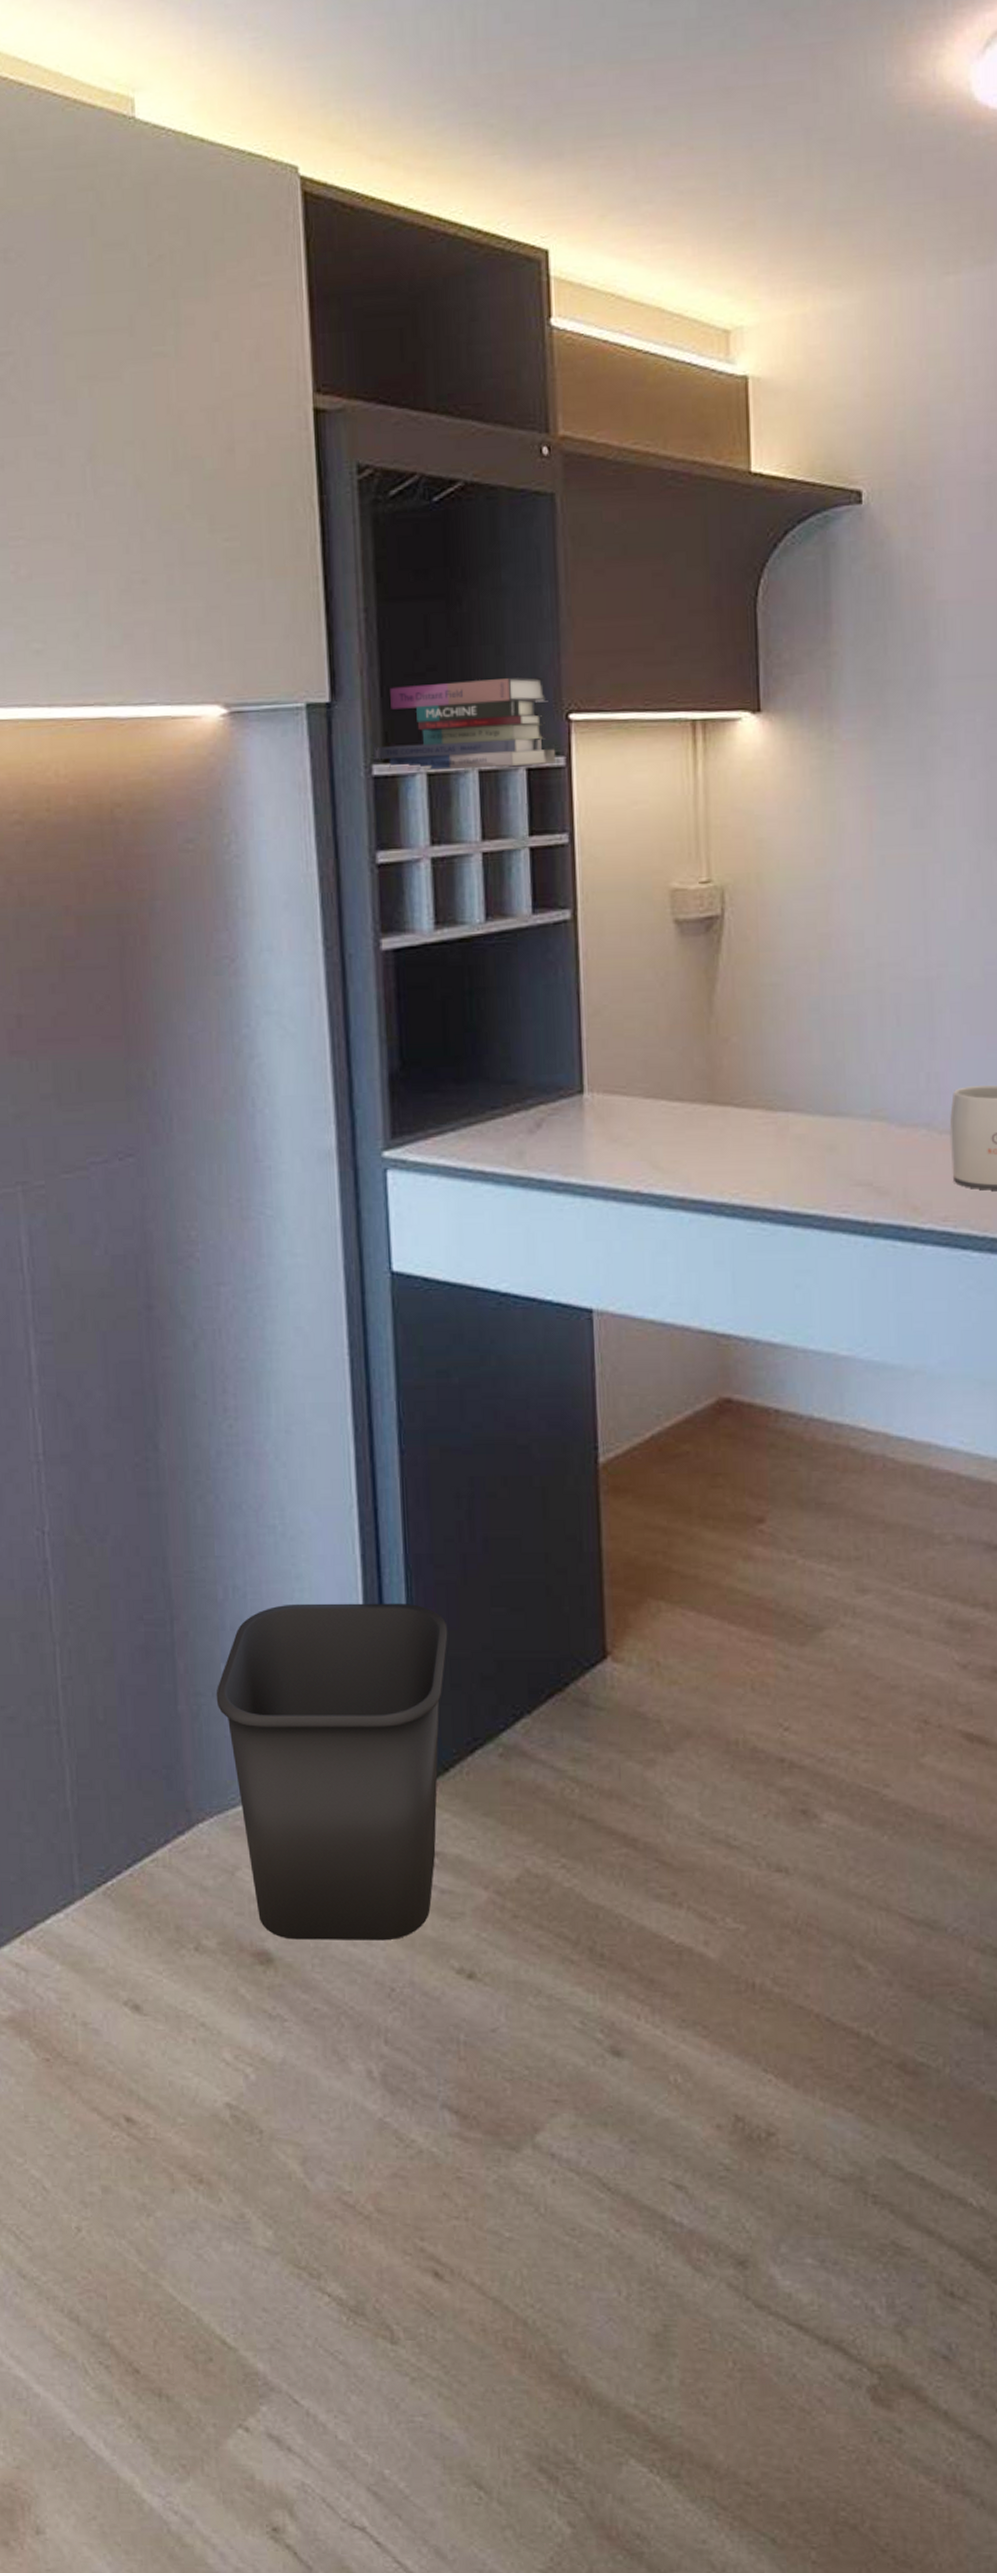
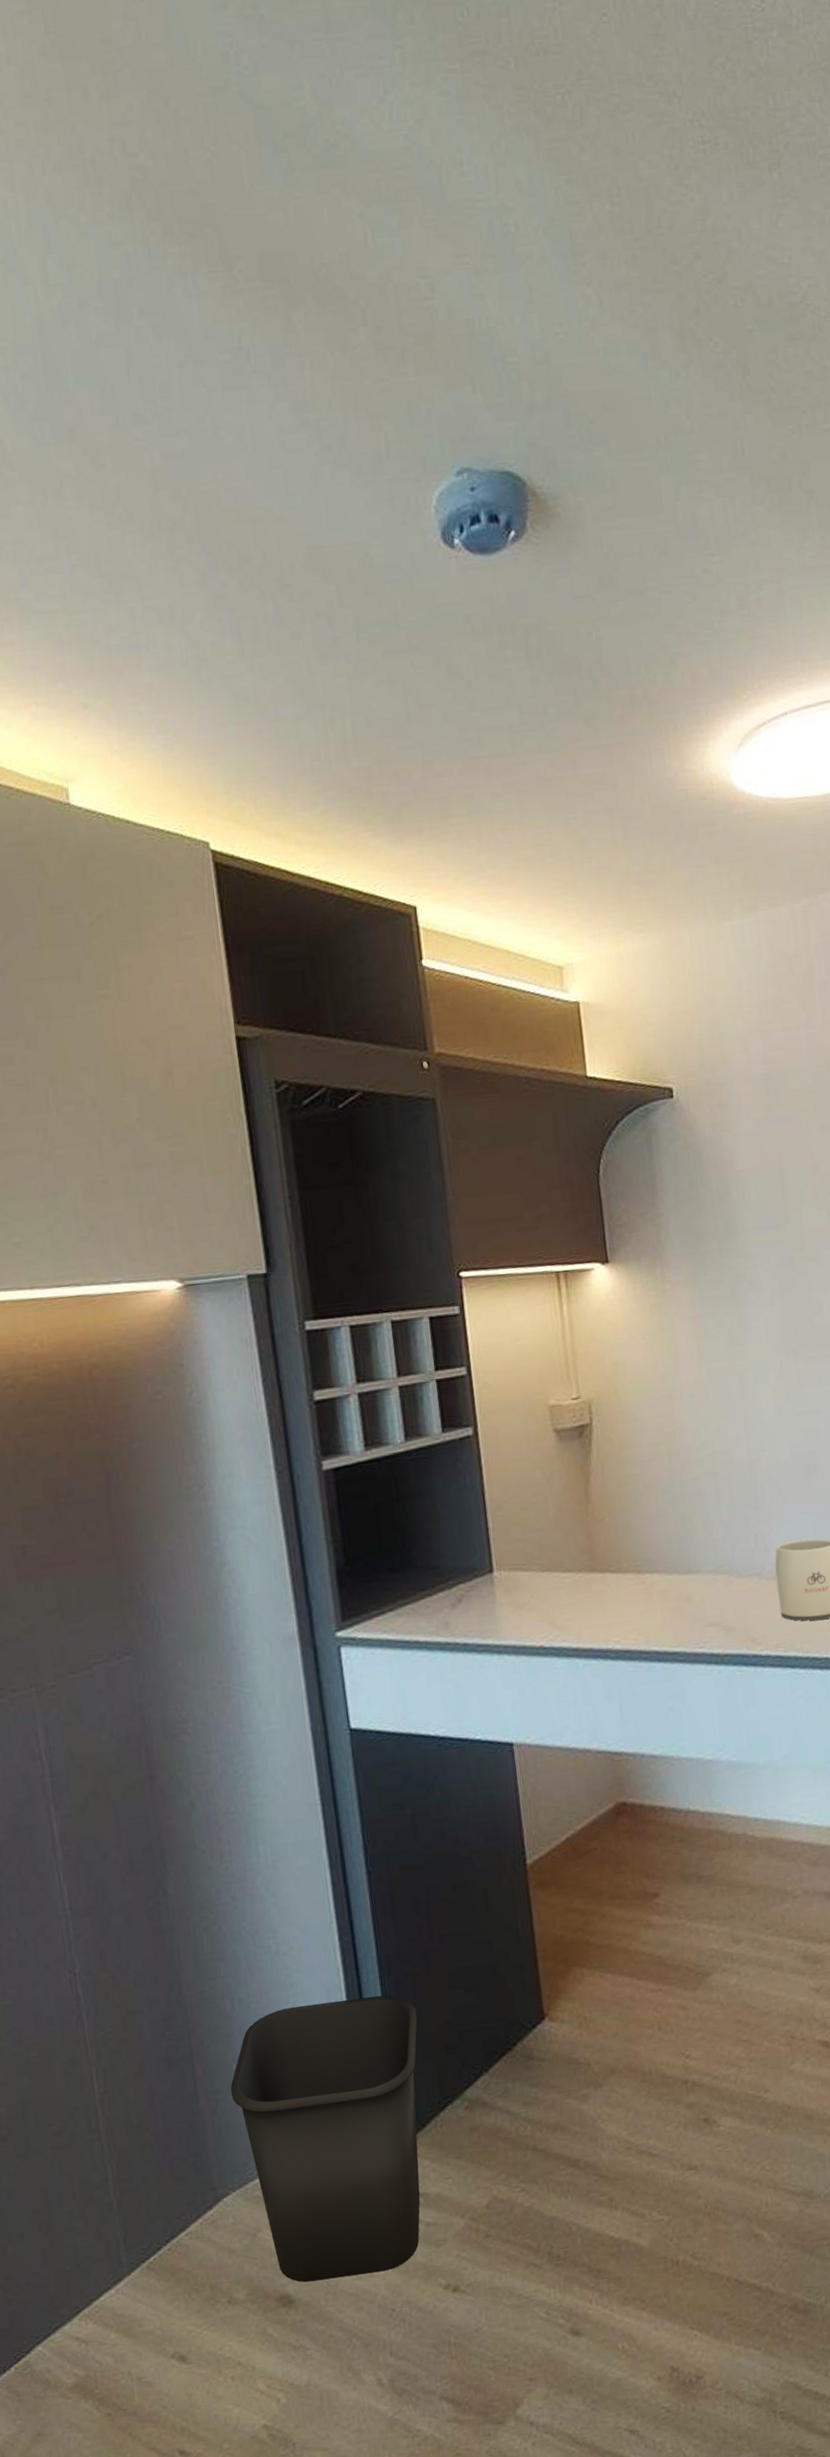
books: present [374,677,555,770] -> none [305,1245,452,1323]

